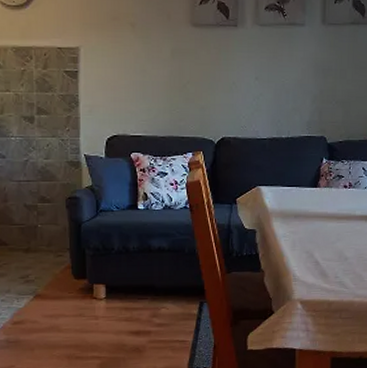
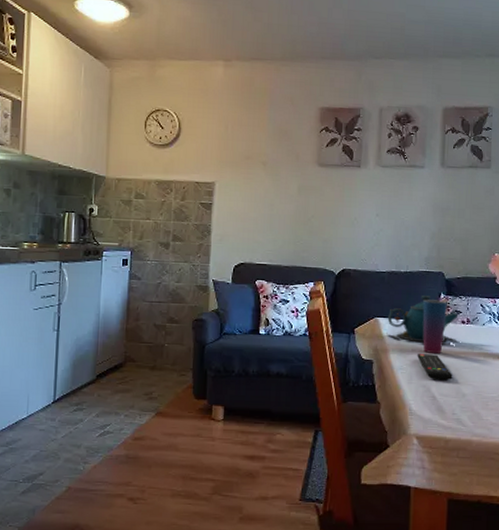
teapot: none [270,161,341,211] -> present [387,296,459,345]
remote control: none [300,220,335,246] -> present [417,354,453,381]
cup: none [305,165,329,219] -> present [423,299,447,353]

